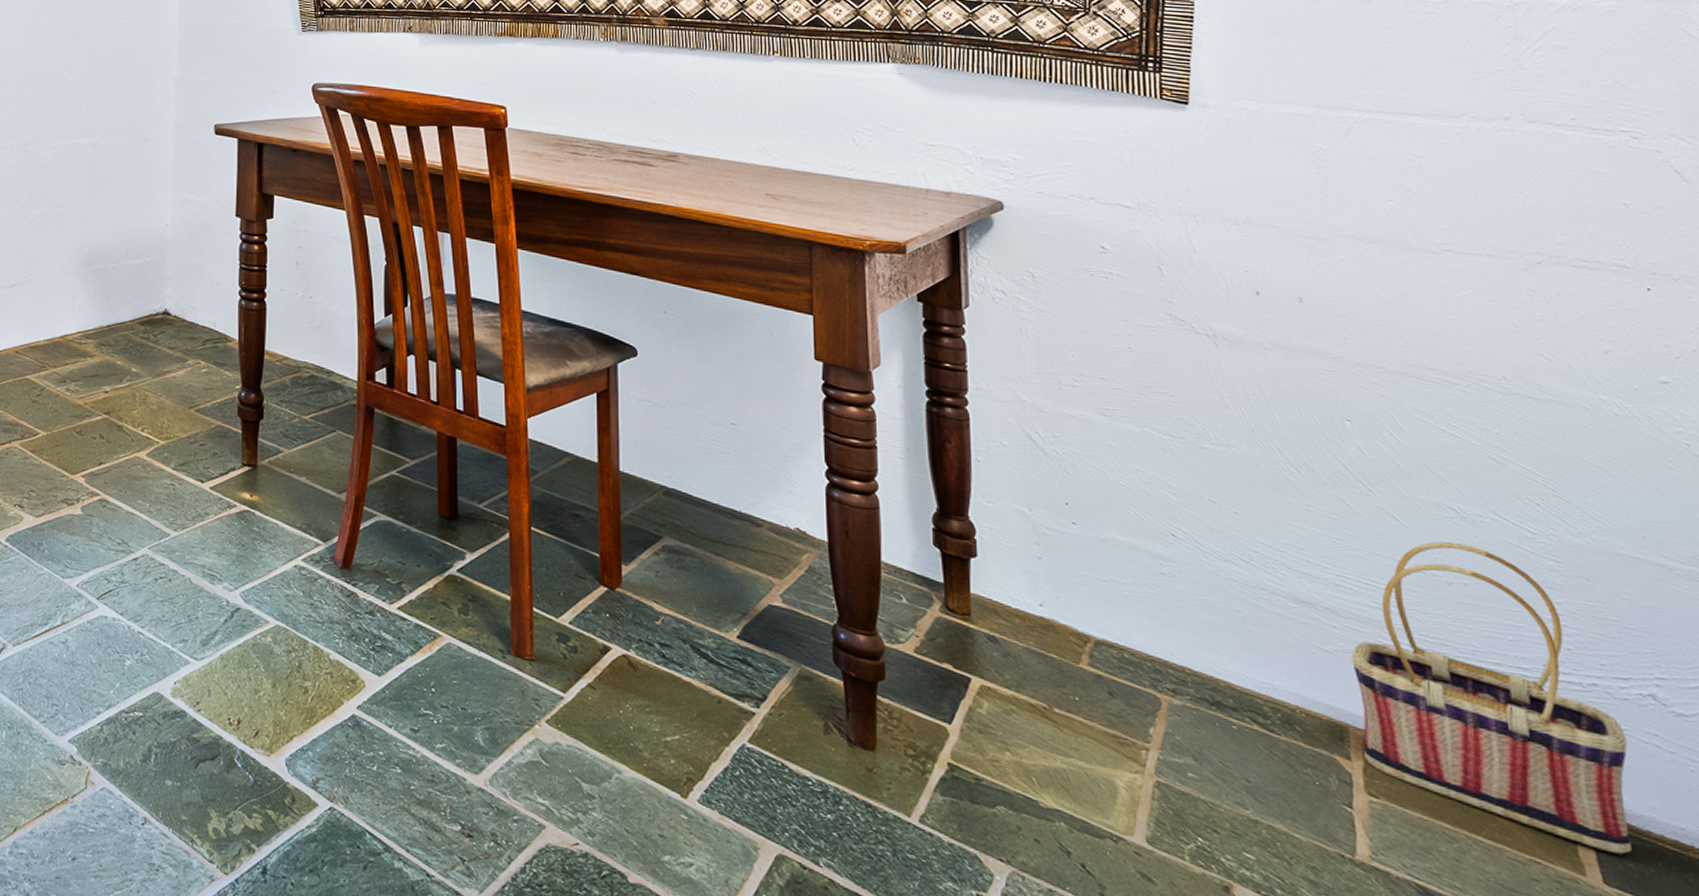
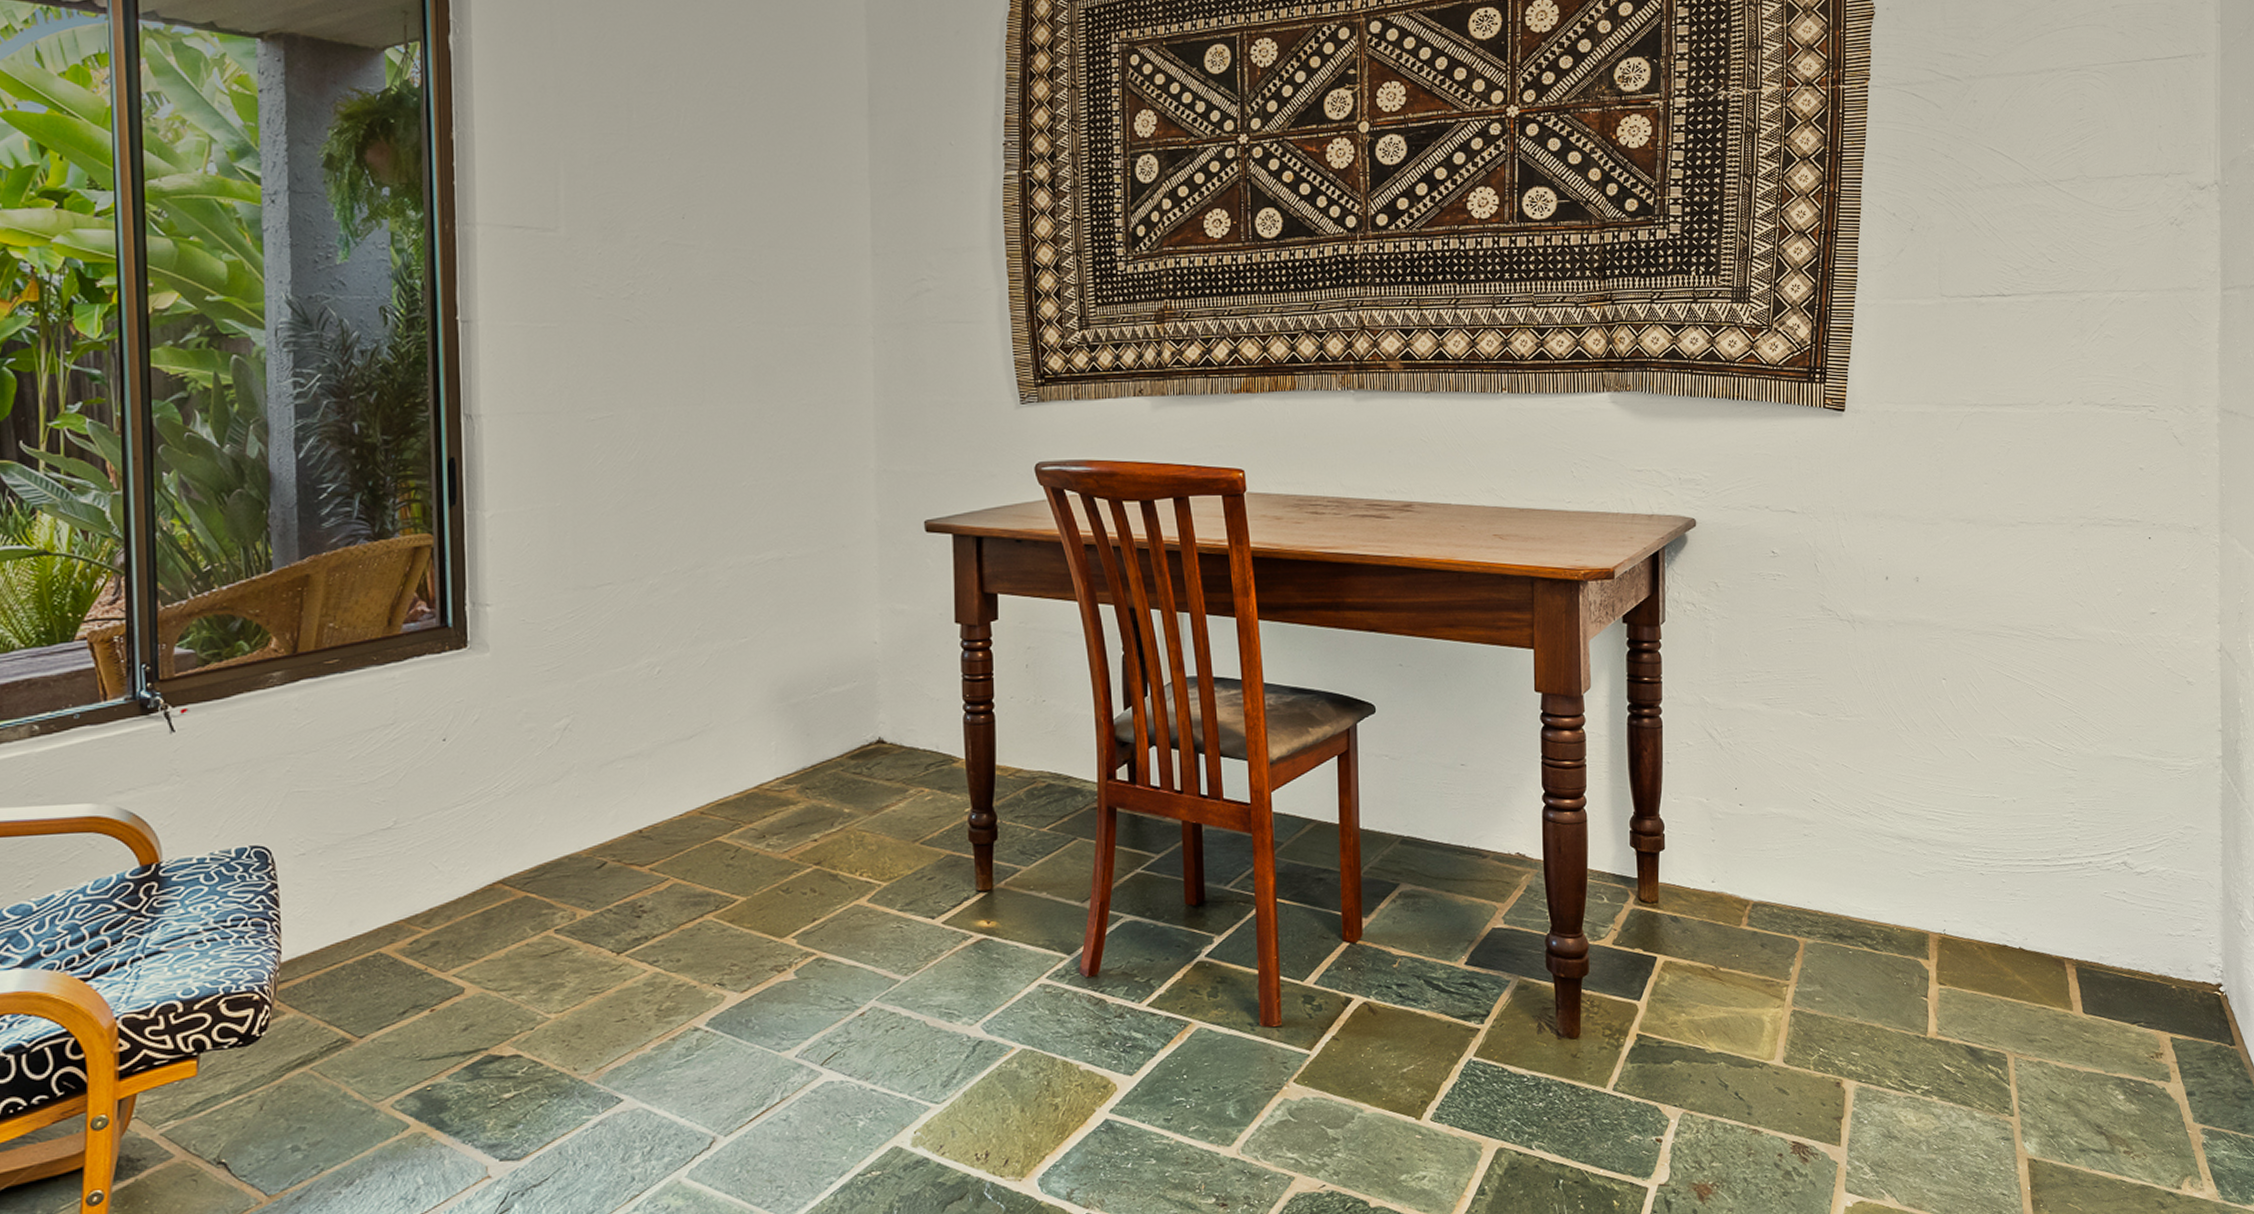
basket: present [1351,541,1632,855] -> none [1934,768,2107,989]

